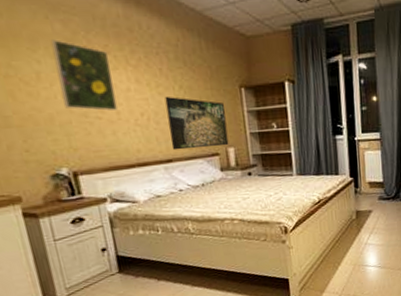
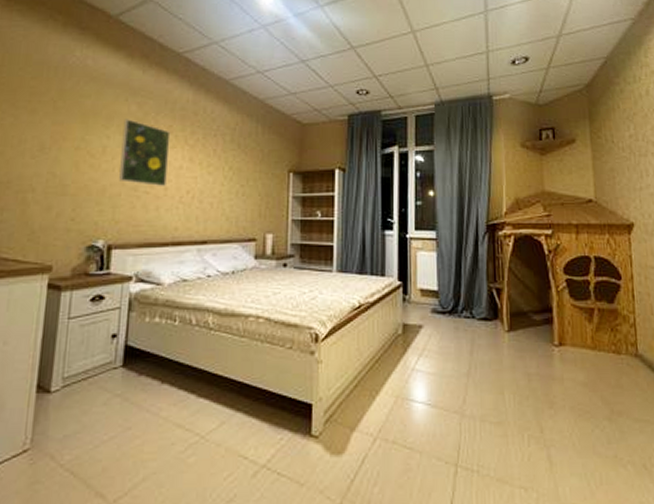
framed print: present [165,96,229,150] -> none [209,176,269,232]

